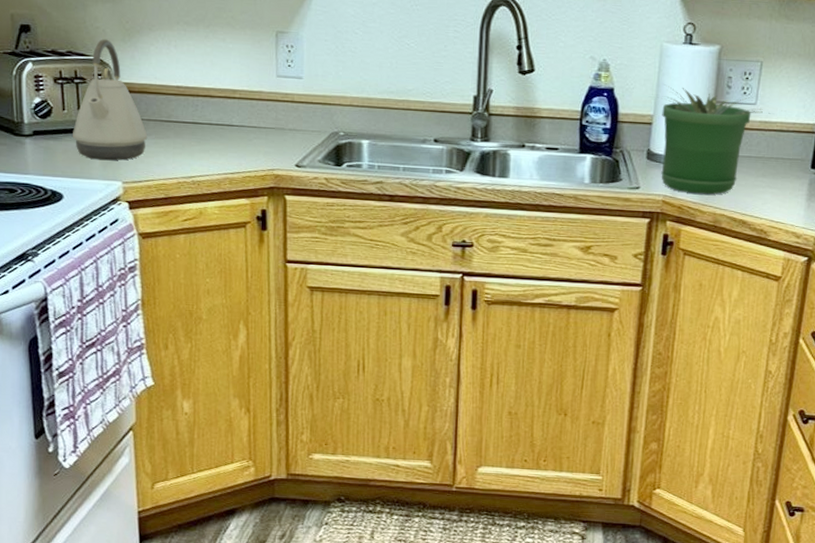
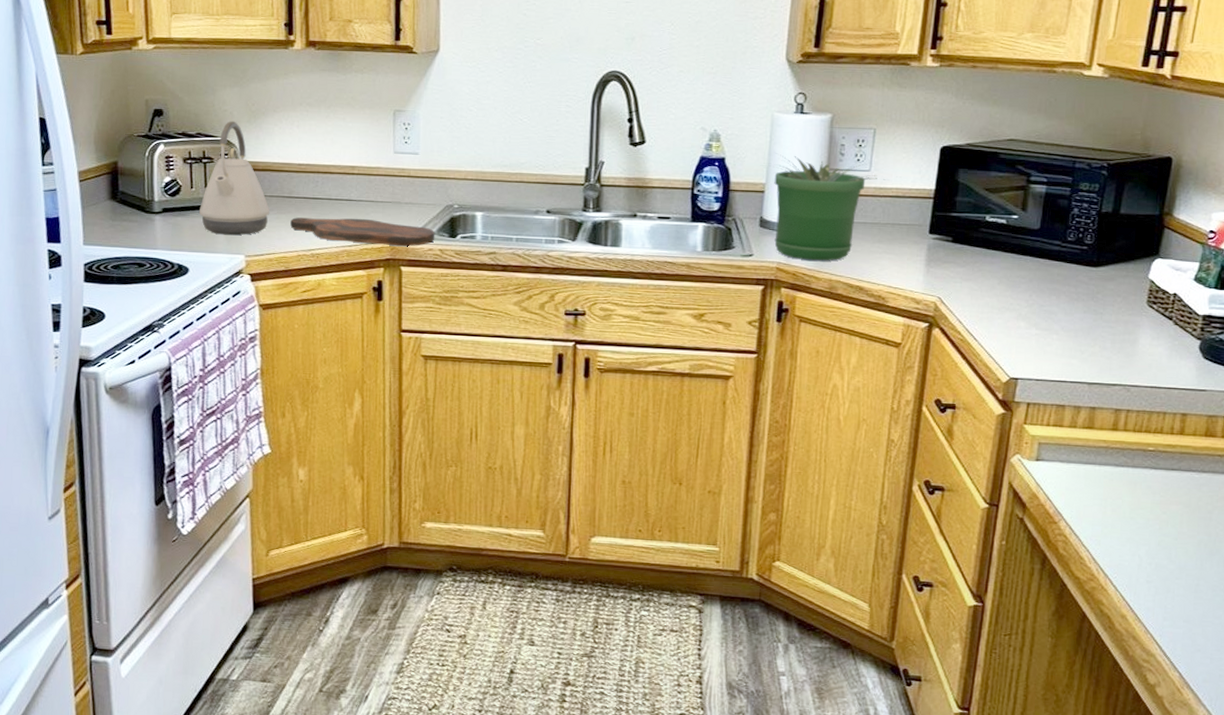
cutting board: none [169,143,321,175] -> present [290,217,435,246]

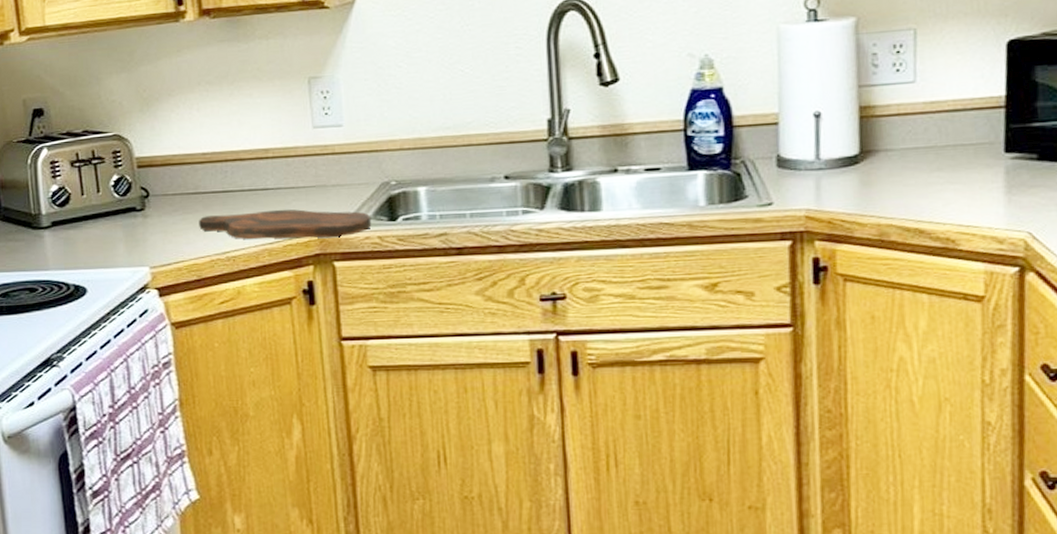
kettle: present [199,121,270,236] -> none [93,112,175,246]
planter: present [769,153,885,261] -> none [781,73,937,203]

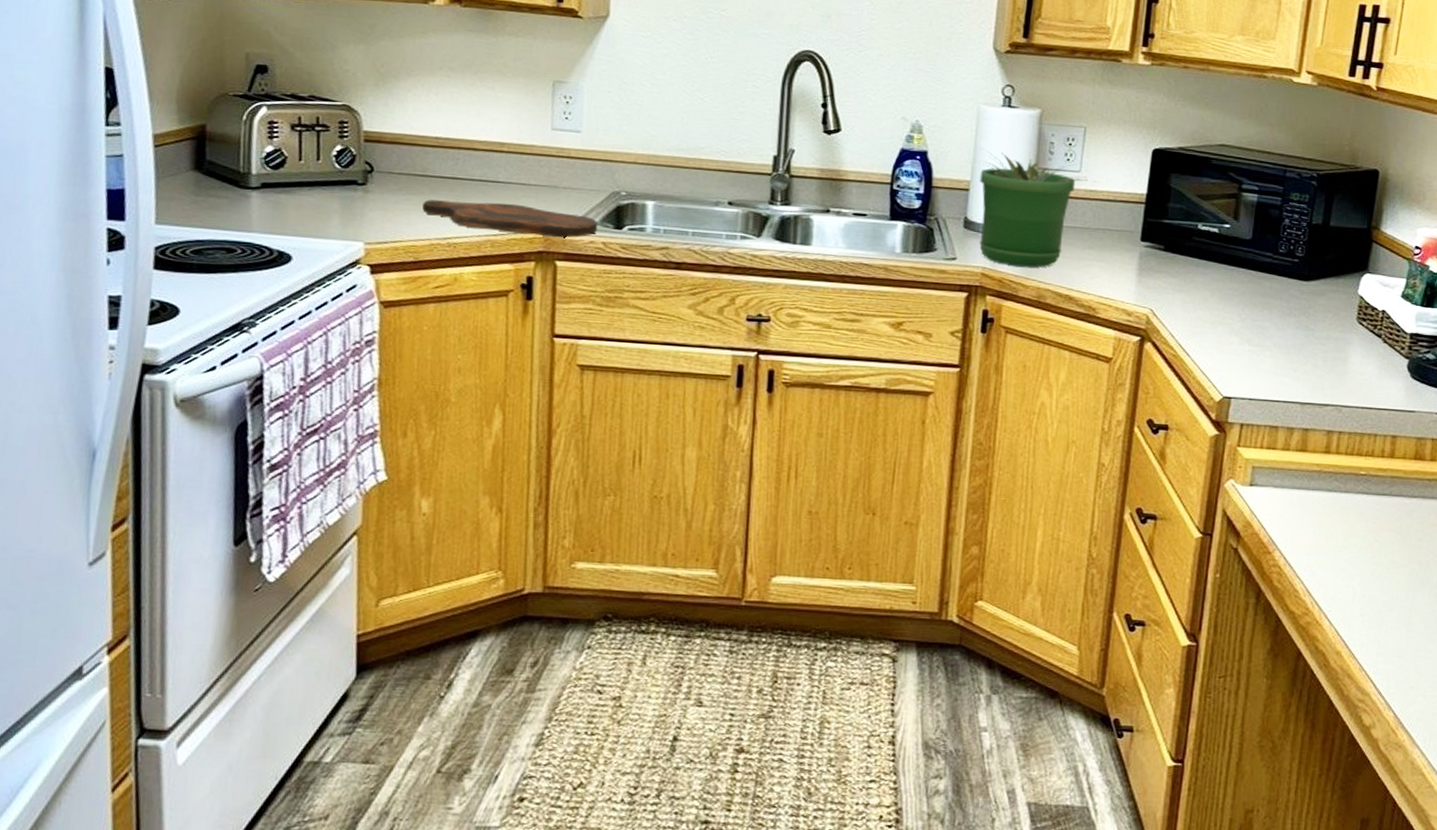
planter: none [781,73,937,203] -> present [974,148,1096,267]

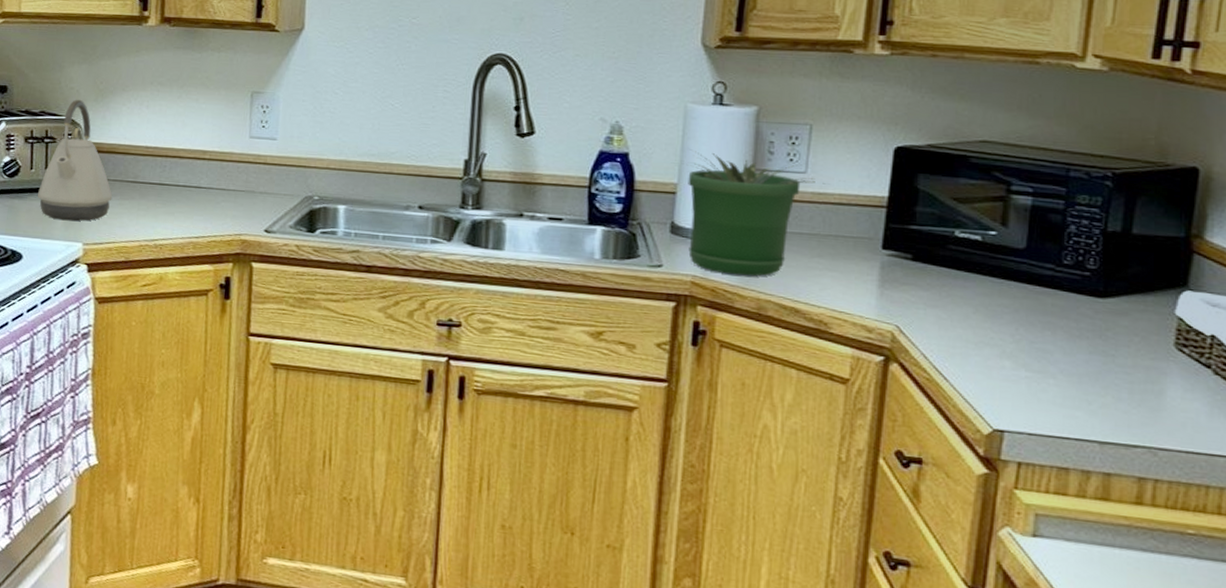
kettle: none [308,83,398,219] -> present [38,99,113,221]
cutting board: present [422,199,598,238] -> none [133,204,292,241]

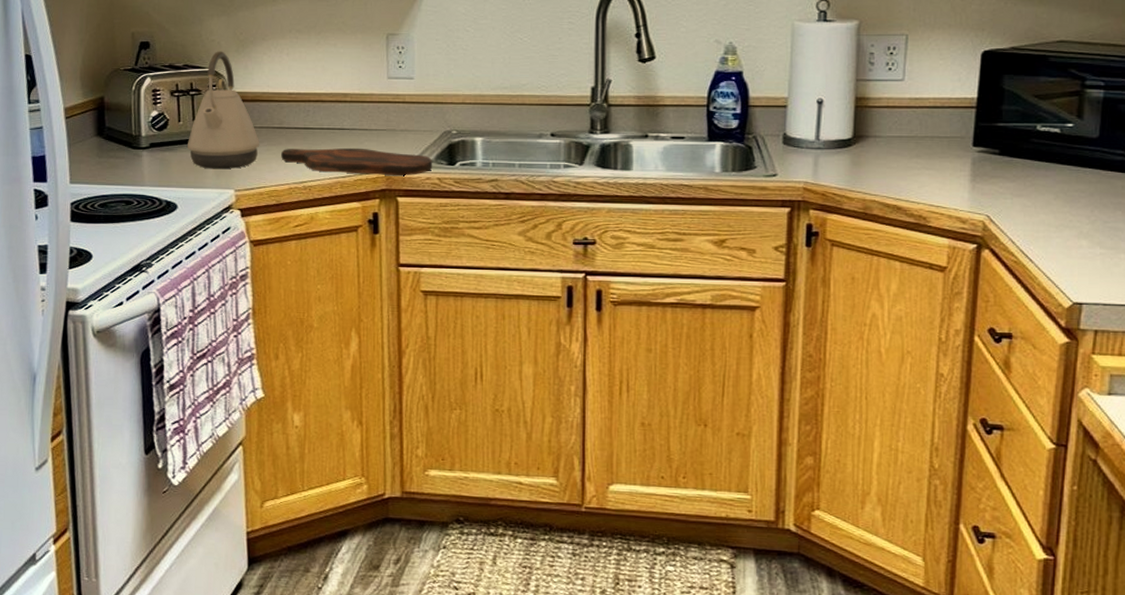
cutting board: none [133,204,292,241] -> present [281,147,433,176]
planter: present [682,149,825,276] -> none [791,65,921,179]

